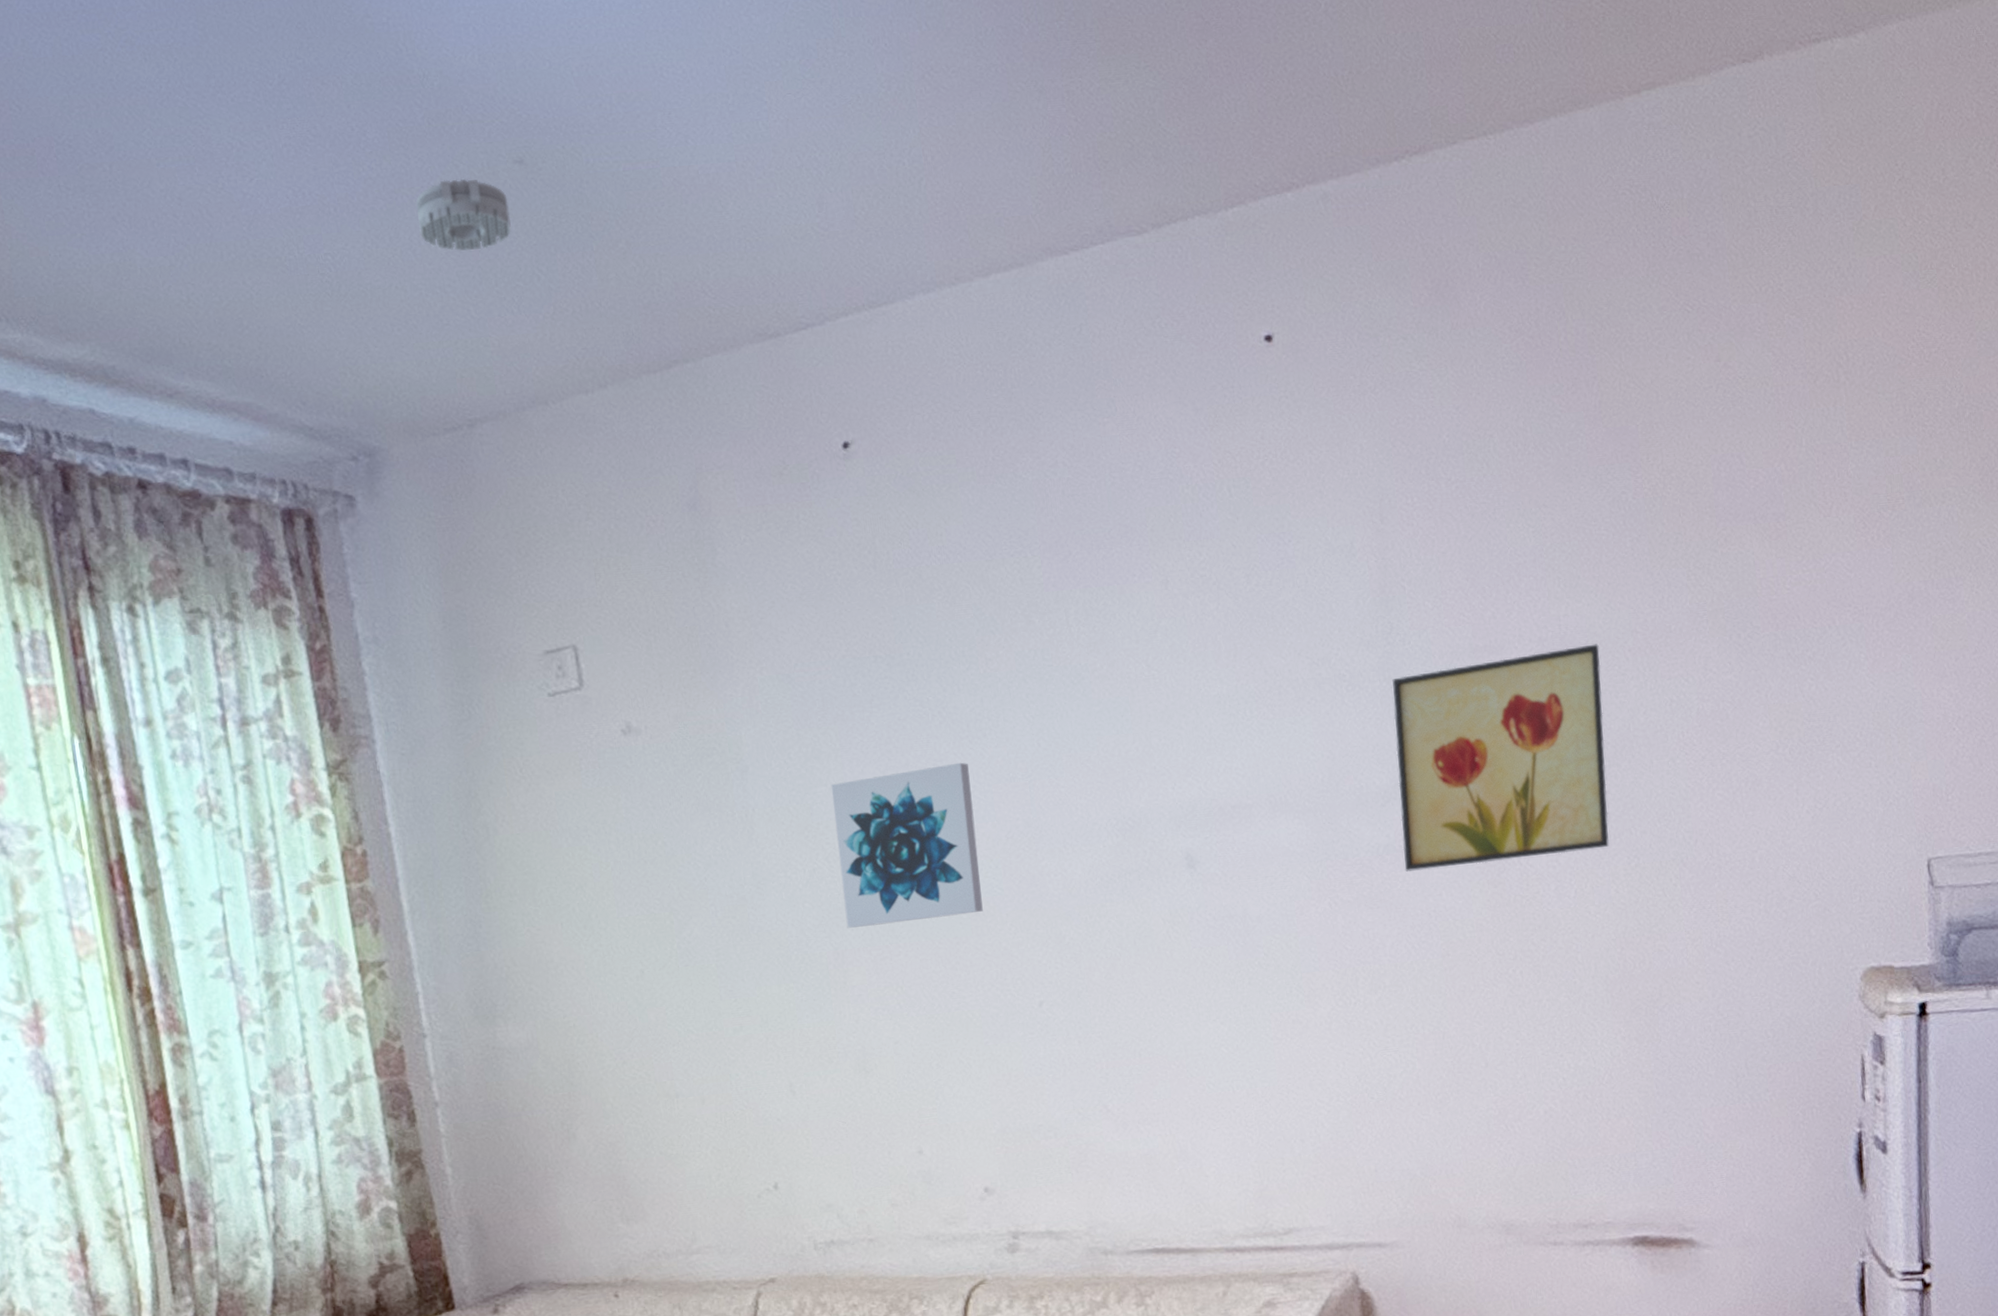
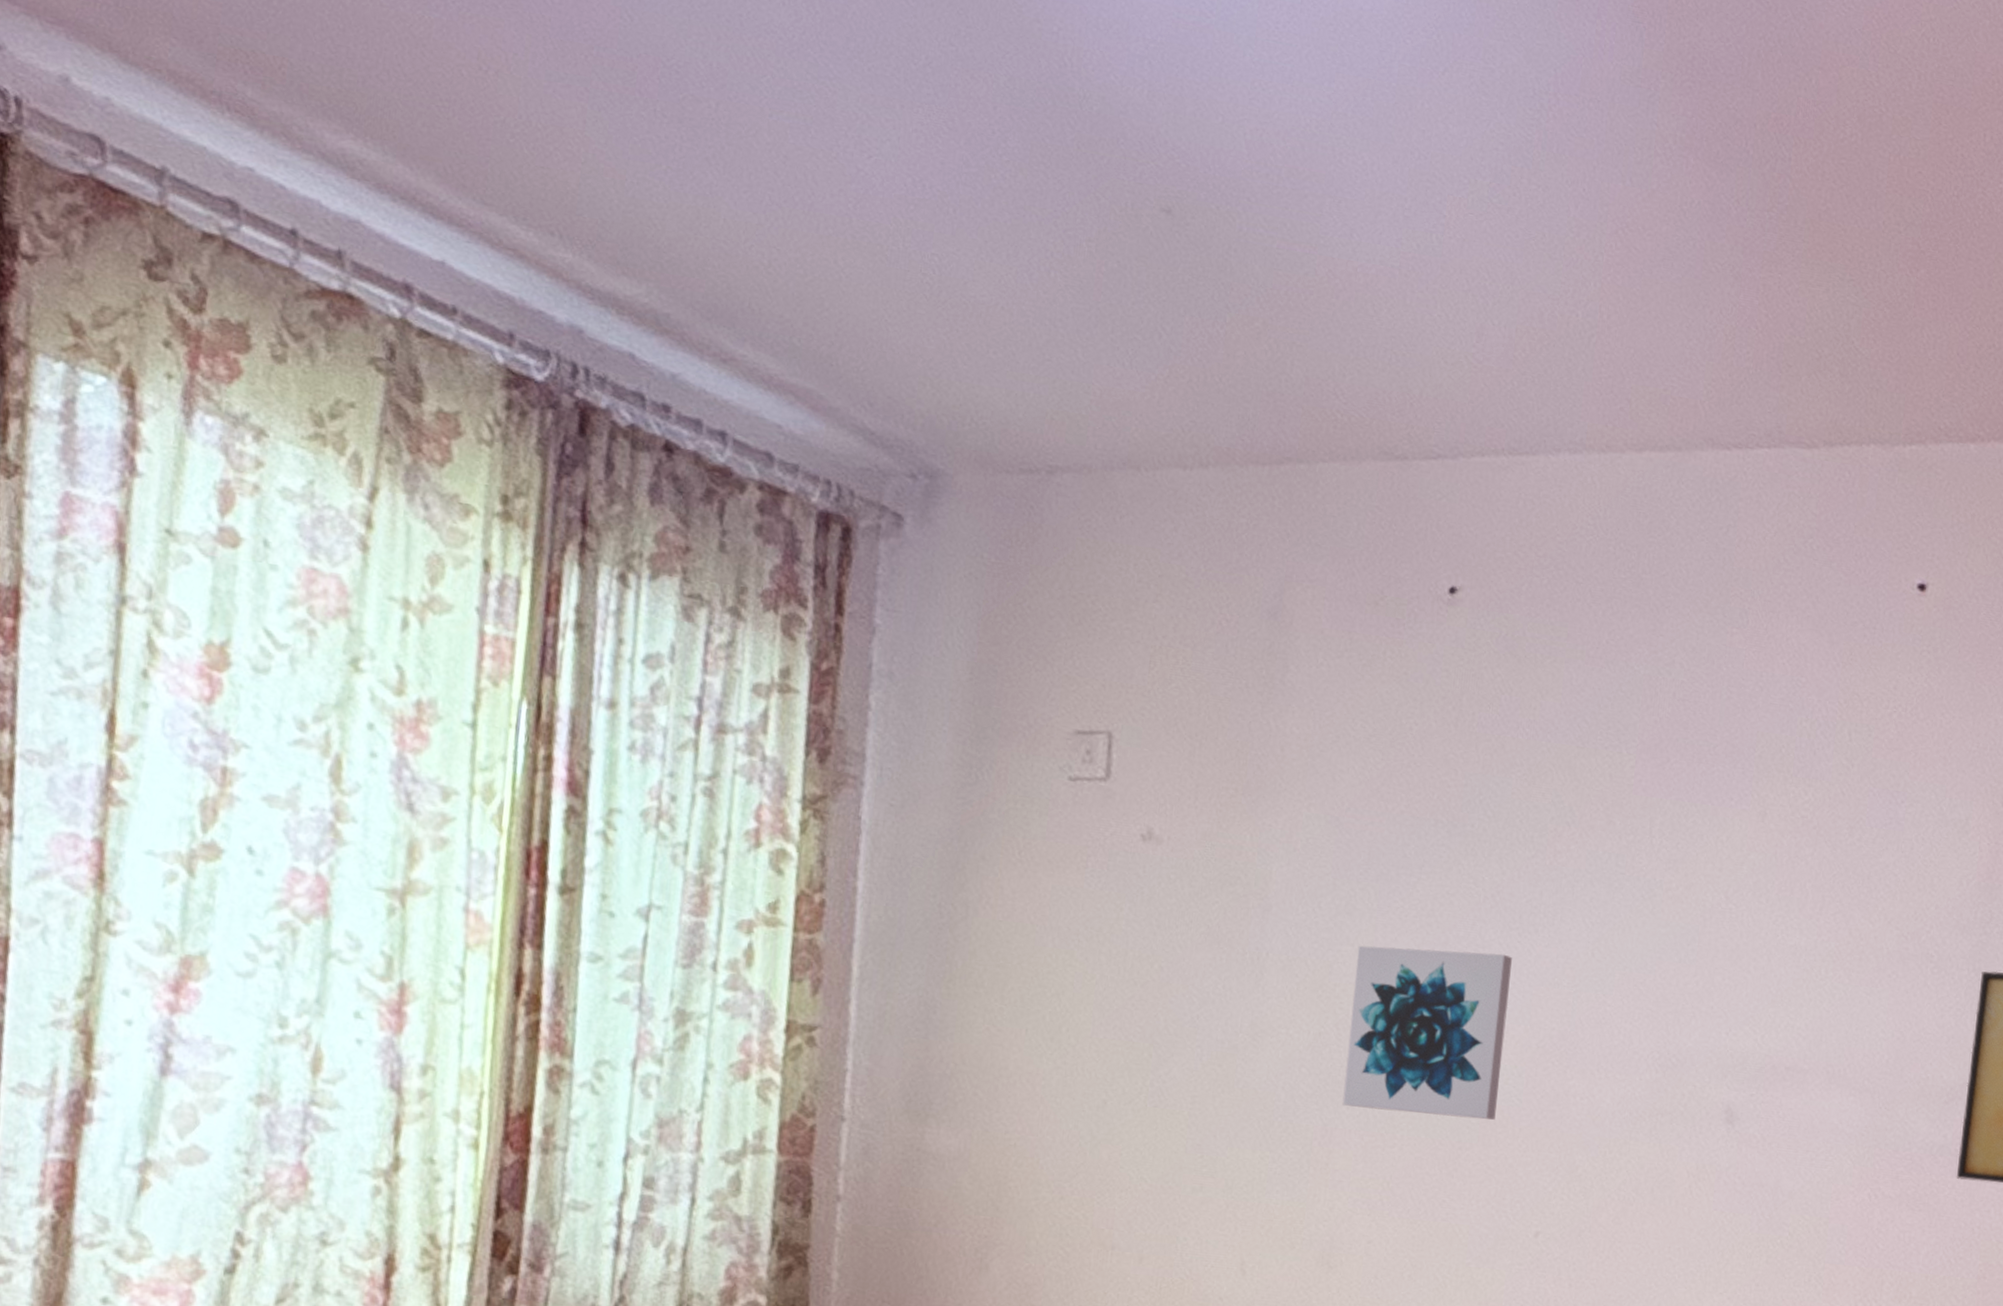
smoke detector: present [416,178,511,252] -> none [1041,209,1145,292]

